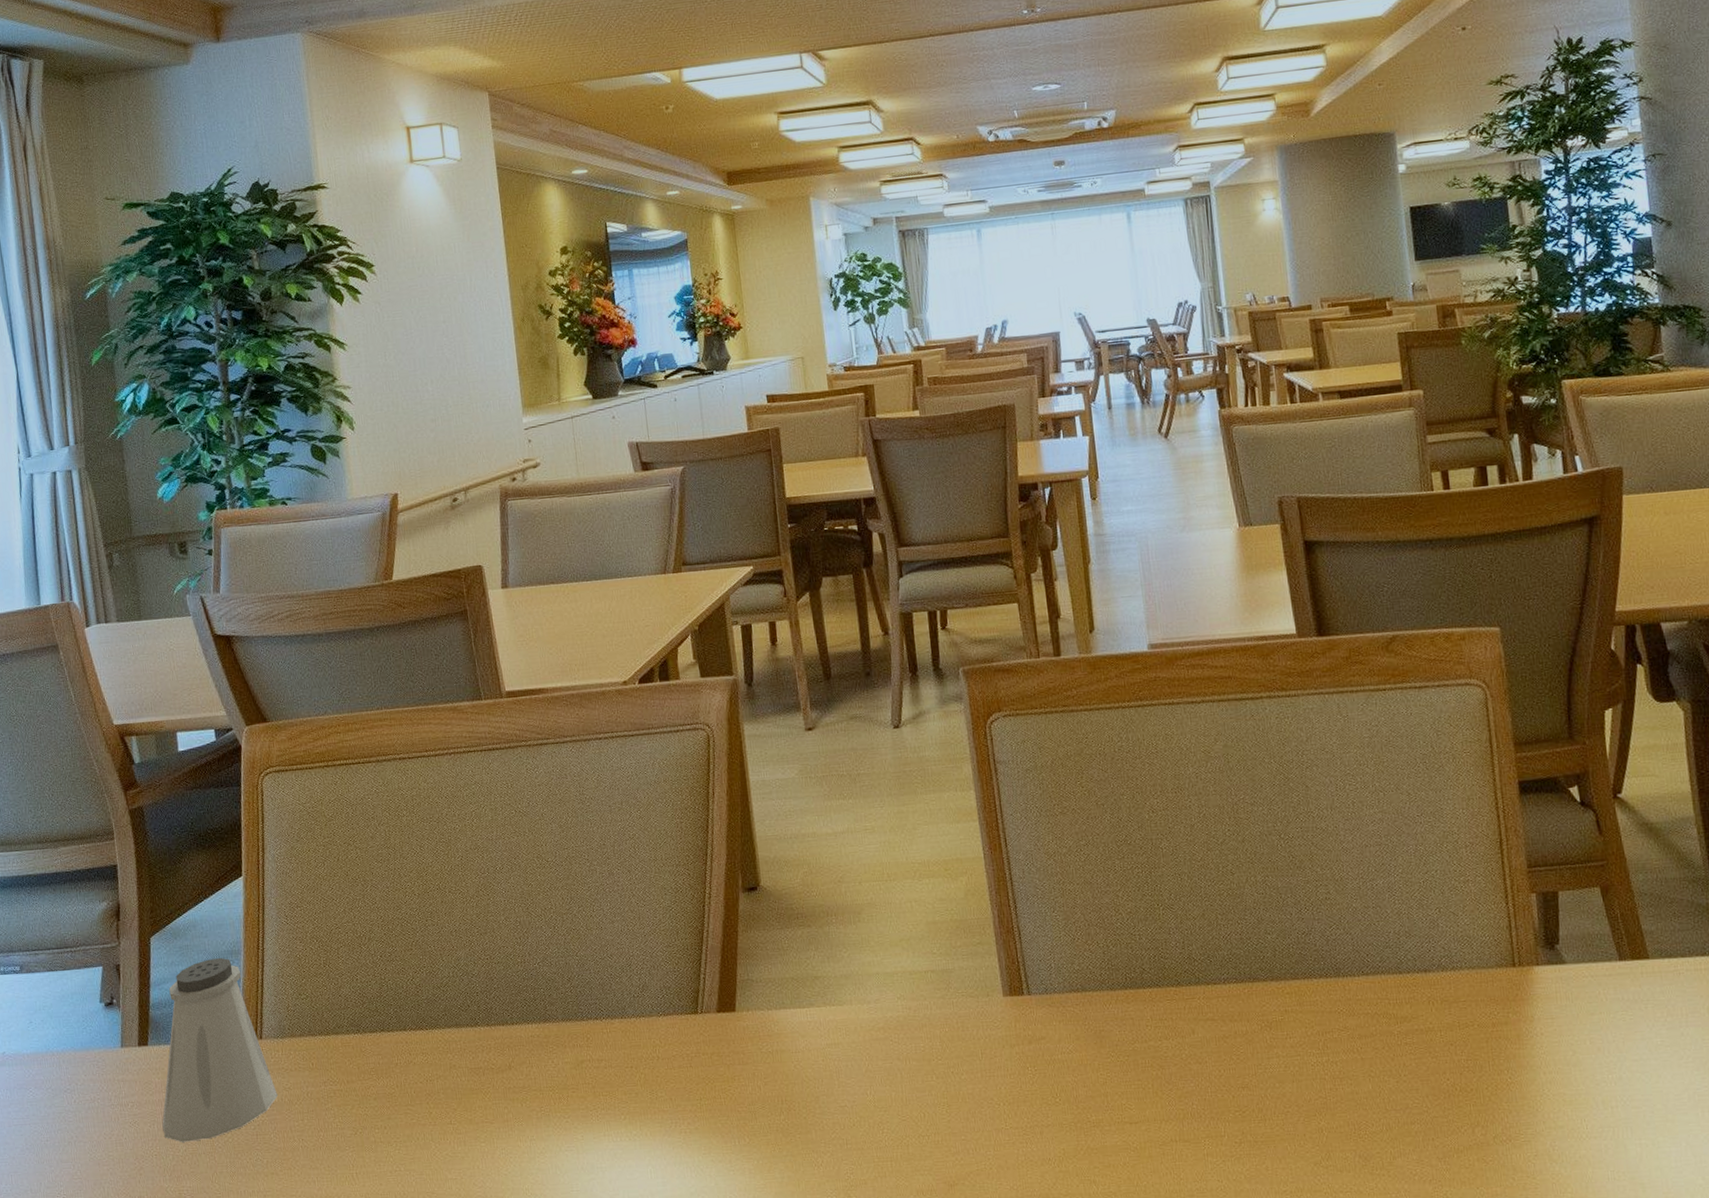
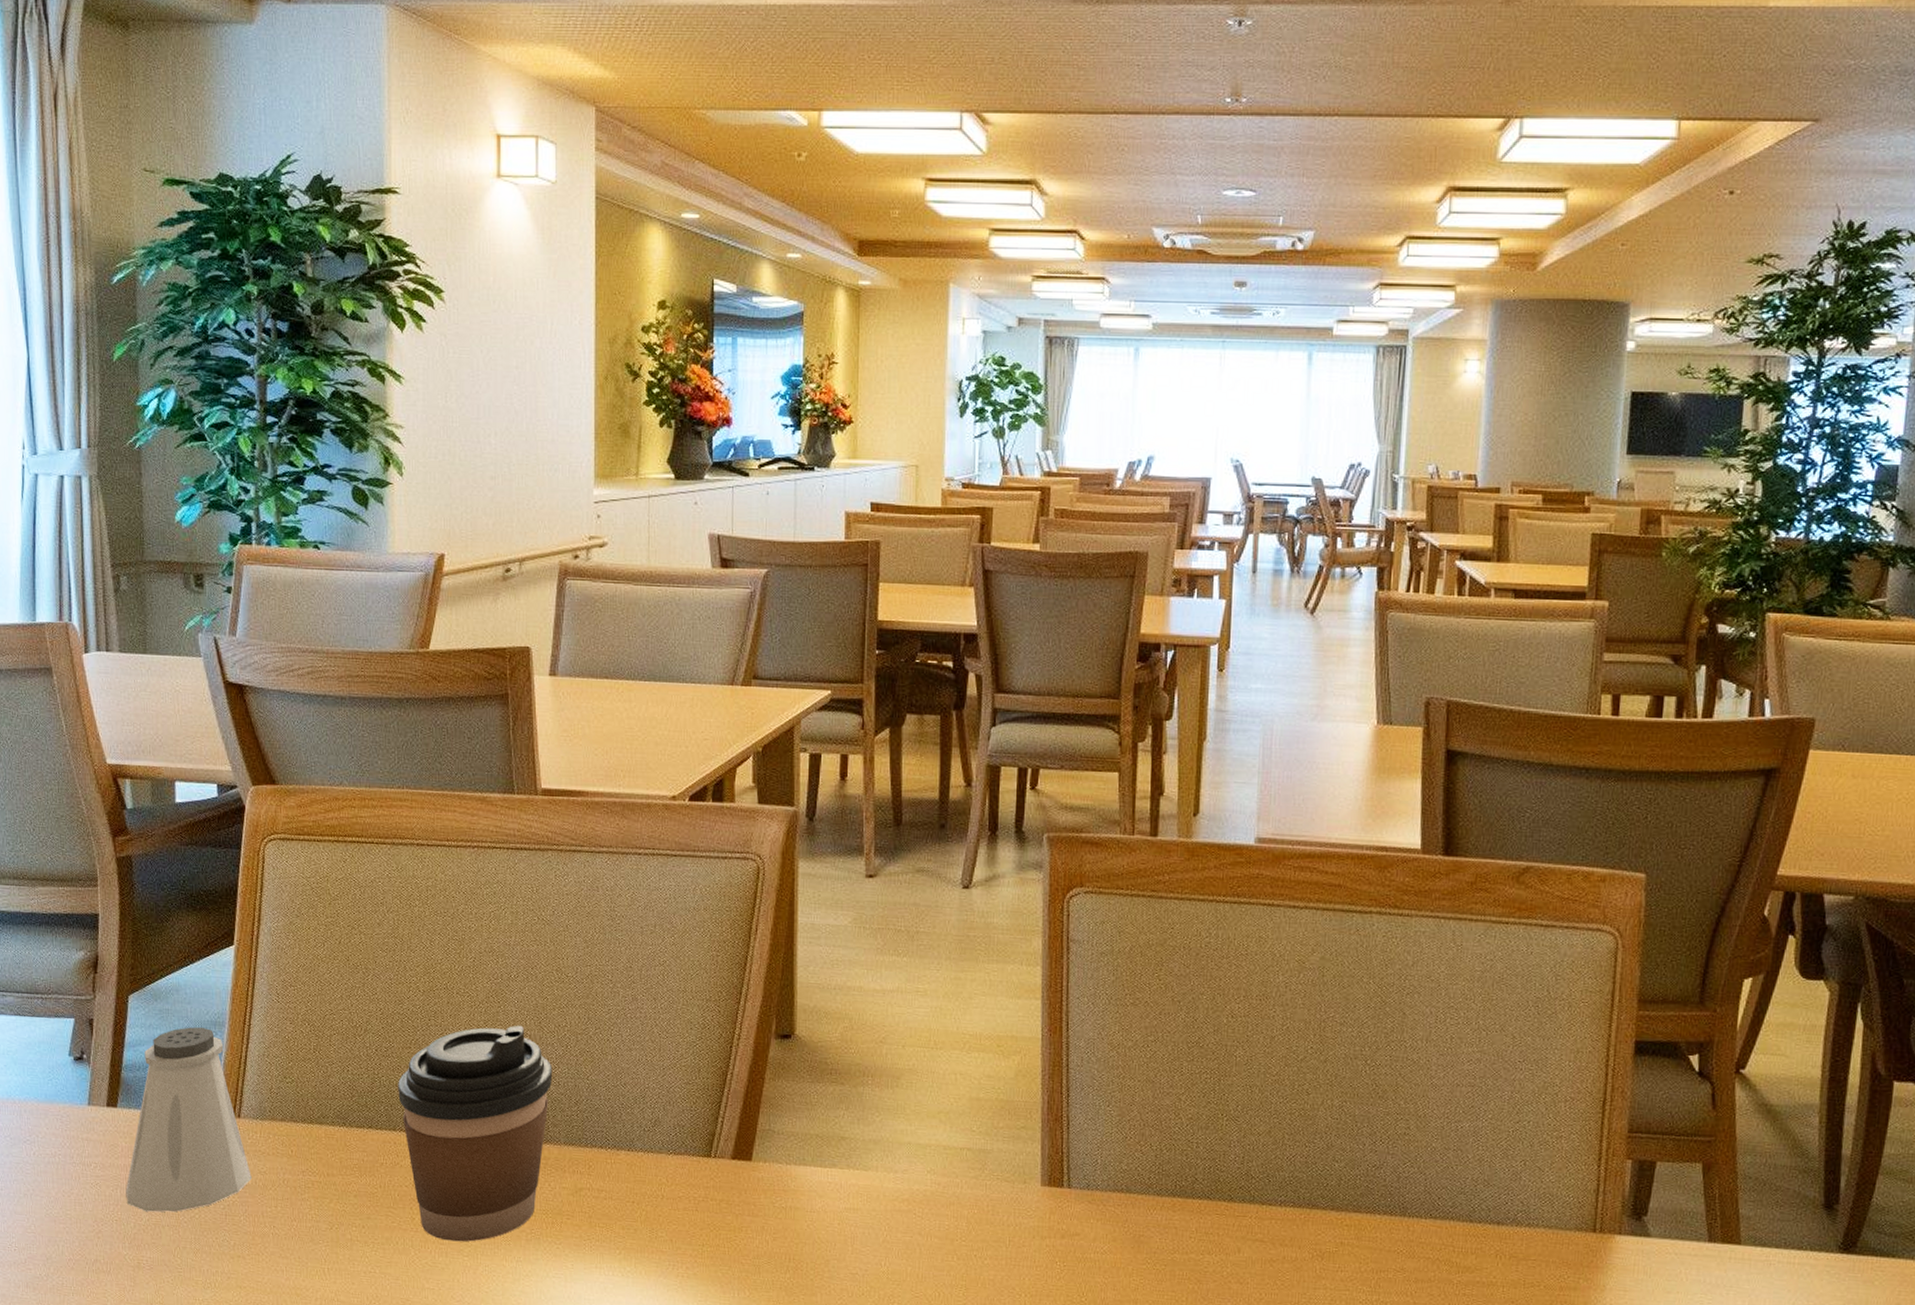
coffee cup: none [403,913,545,1130] -> present [398,1025,553,1242]

